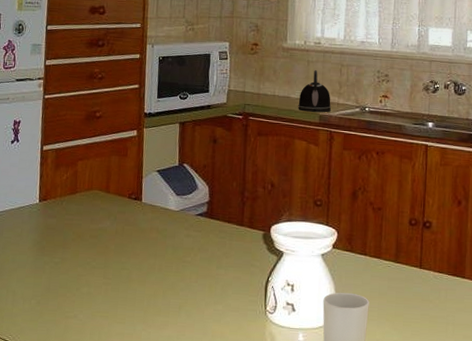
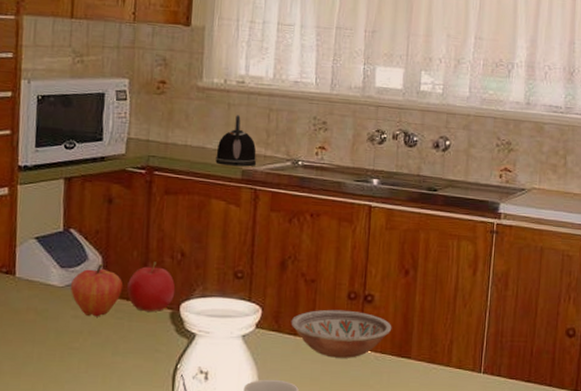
fruit: none [184,192,226,236] -> present [70,263,124,317]
fruit: none [228,191,267,233] -> present [127,261,176,312]
bowl: none [361,233,448,276] -> present [291,309,392,358]

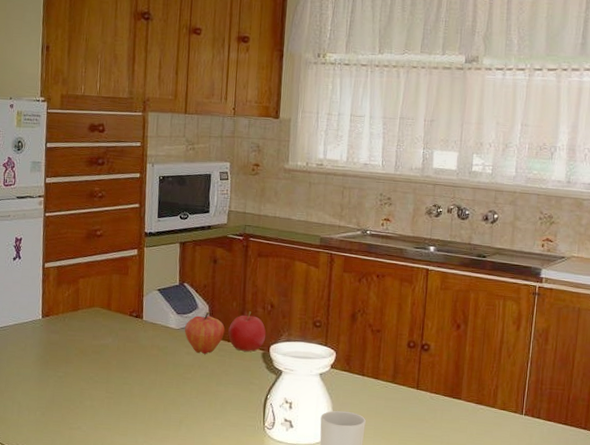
kettle: present [215,115,257,167] -> none [299,192,333,235]
bowl: present [291,309,392,358] -> none [359,355,445,397]

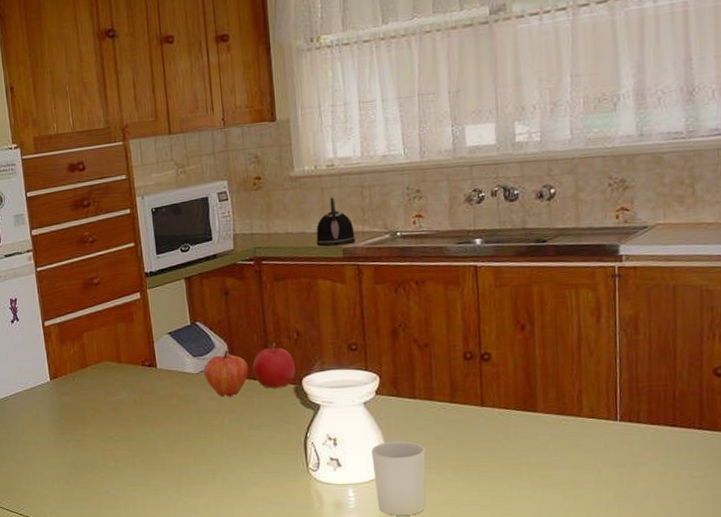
kettle: none [299,192,333,235] -> present [316,197,356,247]

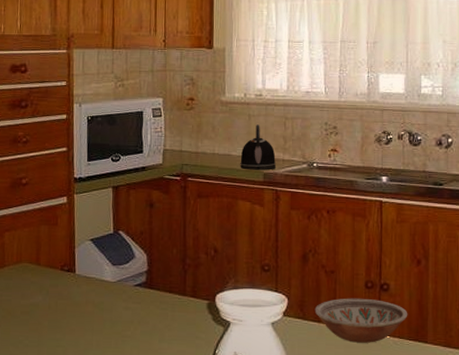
fruit: present [203,349,249,397] -> none [121,260,166,308]
fruit: present [252,343,296,389] -> none [169,258,211,303]
bowl: none [409,370,514,417] -> present [314,298,408,343]

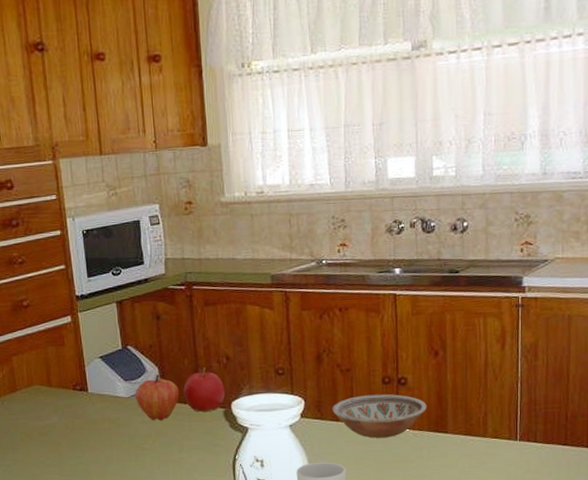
fruit: none [121,260,166,308] -> present [134,373,180,421]
fruit: none [169,258,211,303] -> present [183,367,226,413]
kettle: present [240,124,277,170] -> none [245,224,284,273]

